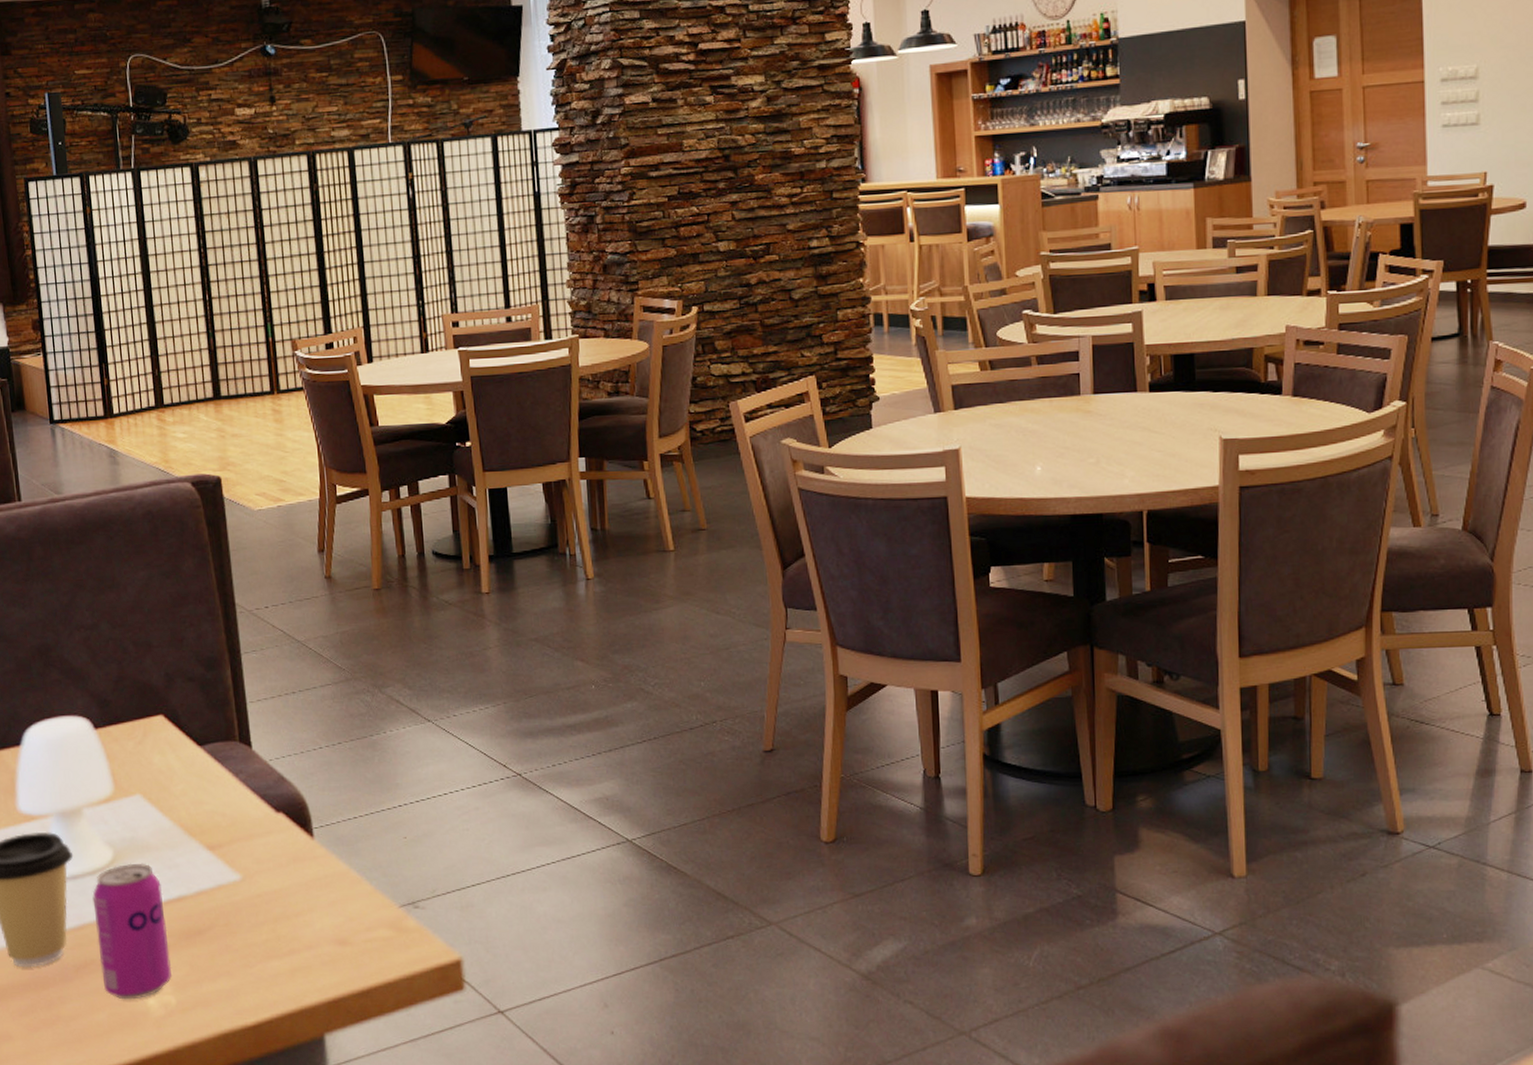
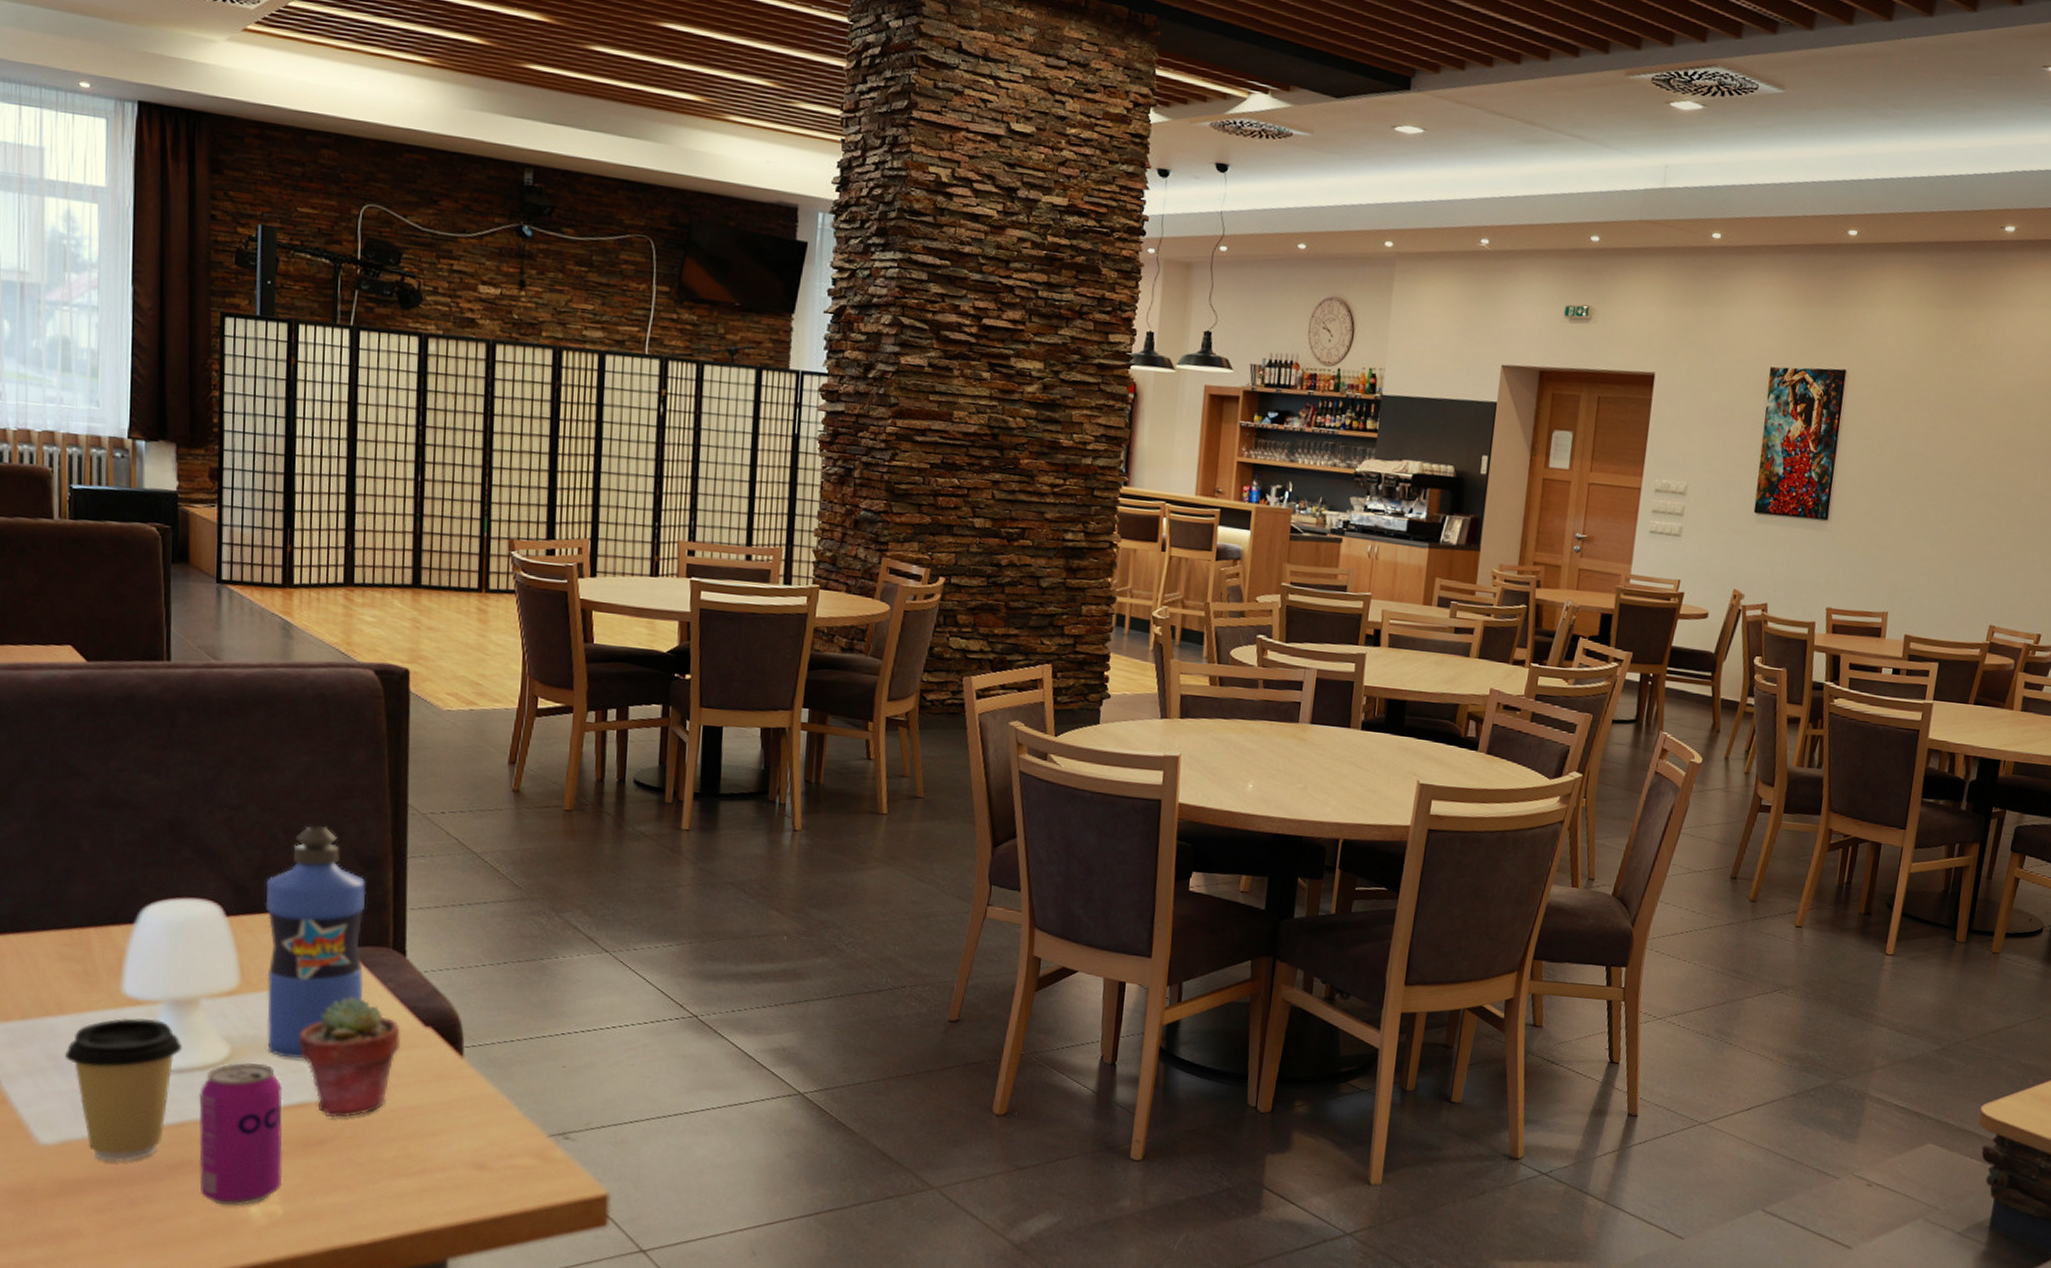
water bottle: none [124,634,219,855] -> present [265,824,366,1058]
potted succulent: none [169,791,258,908] -> present [299,997,401,1118]

